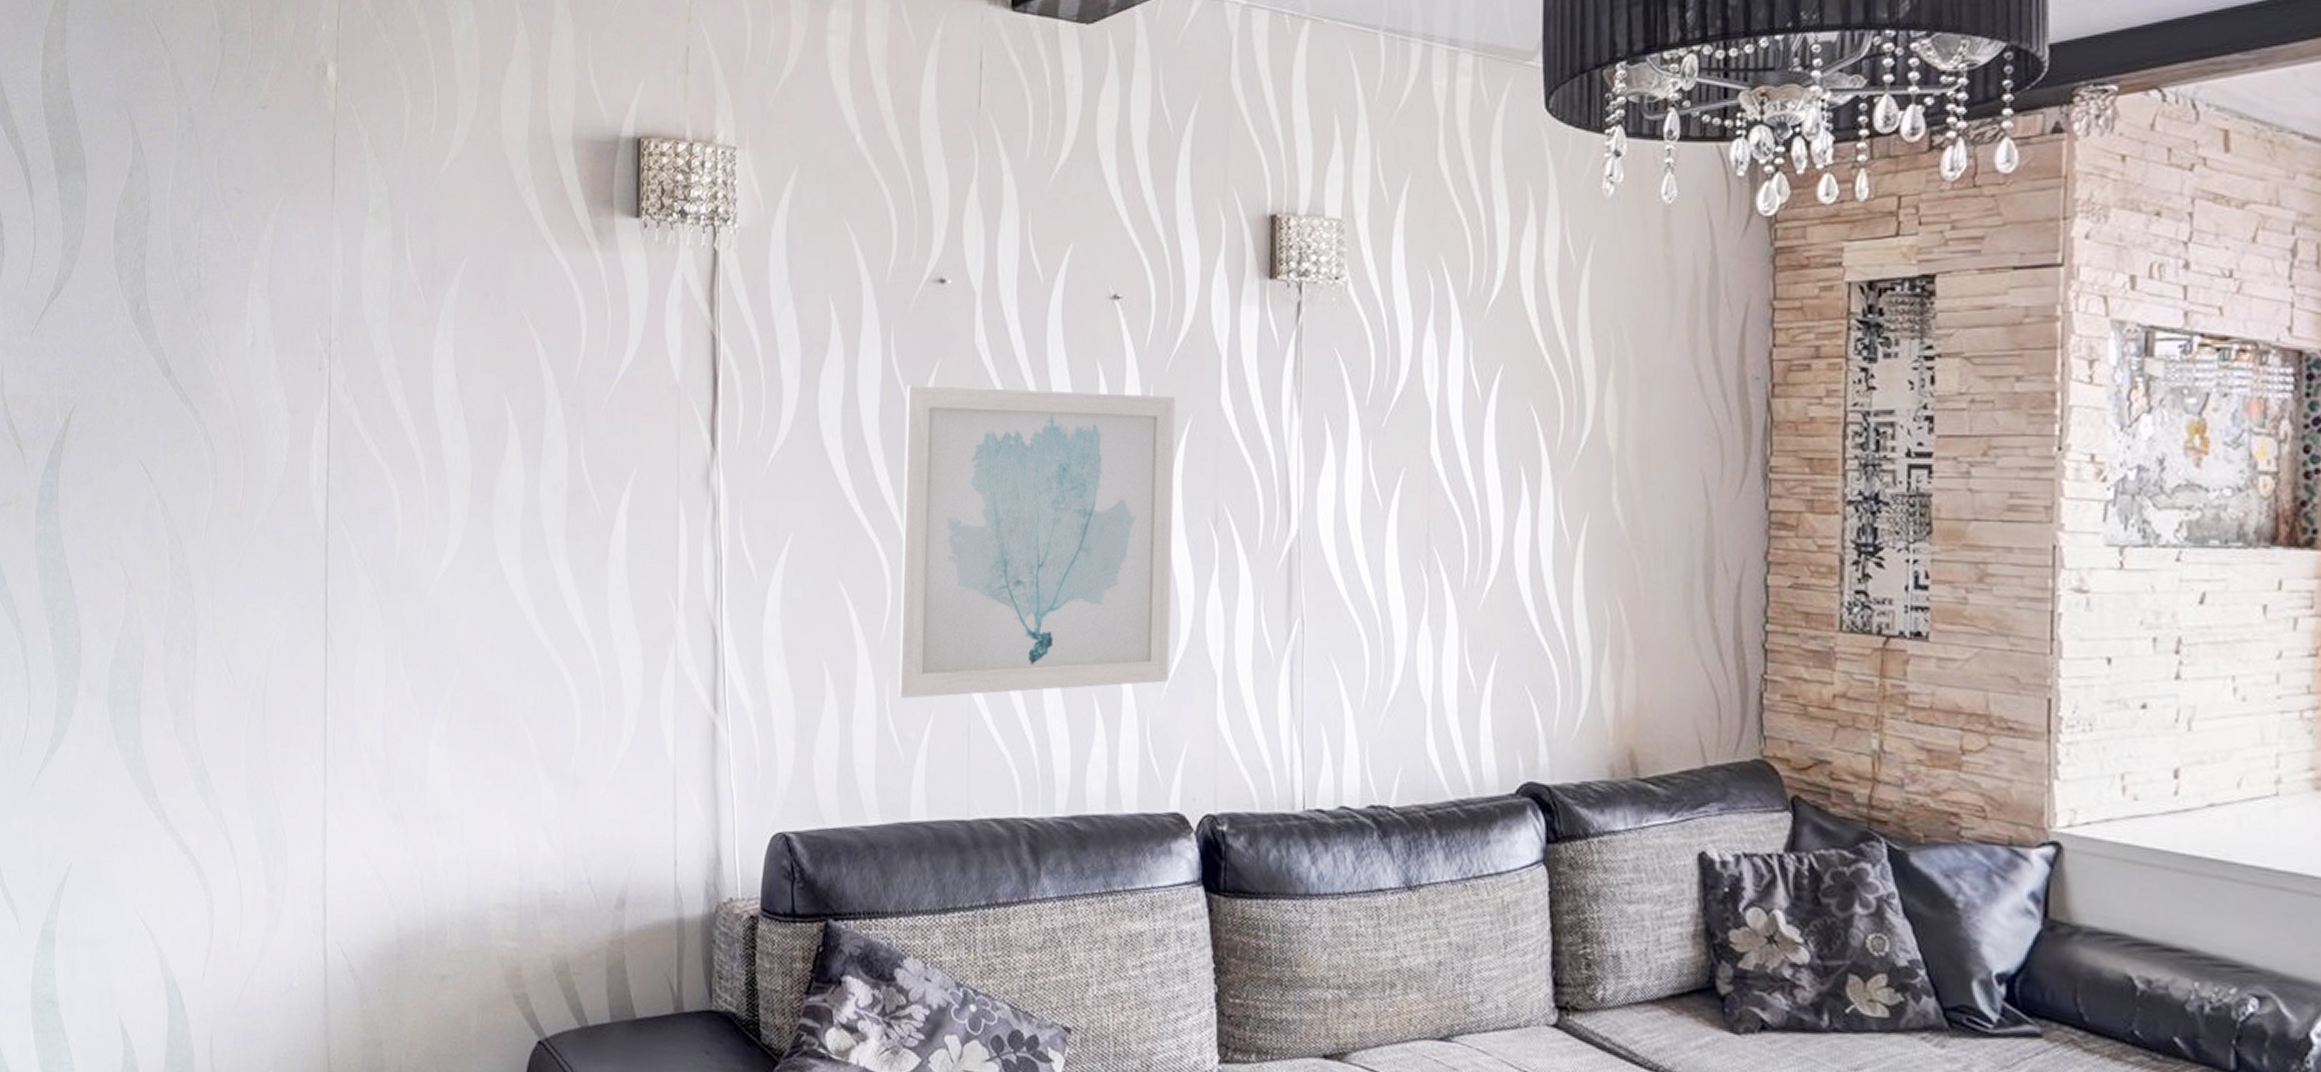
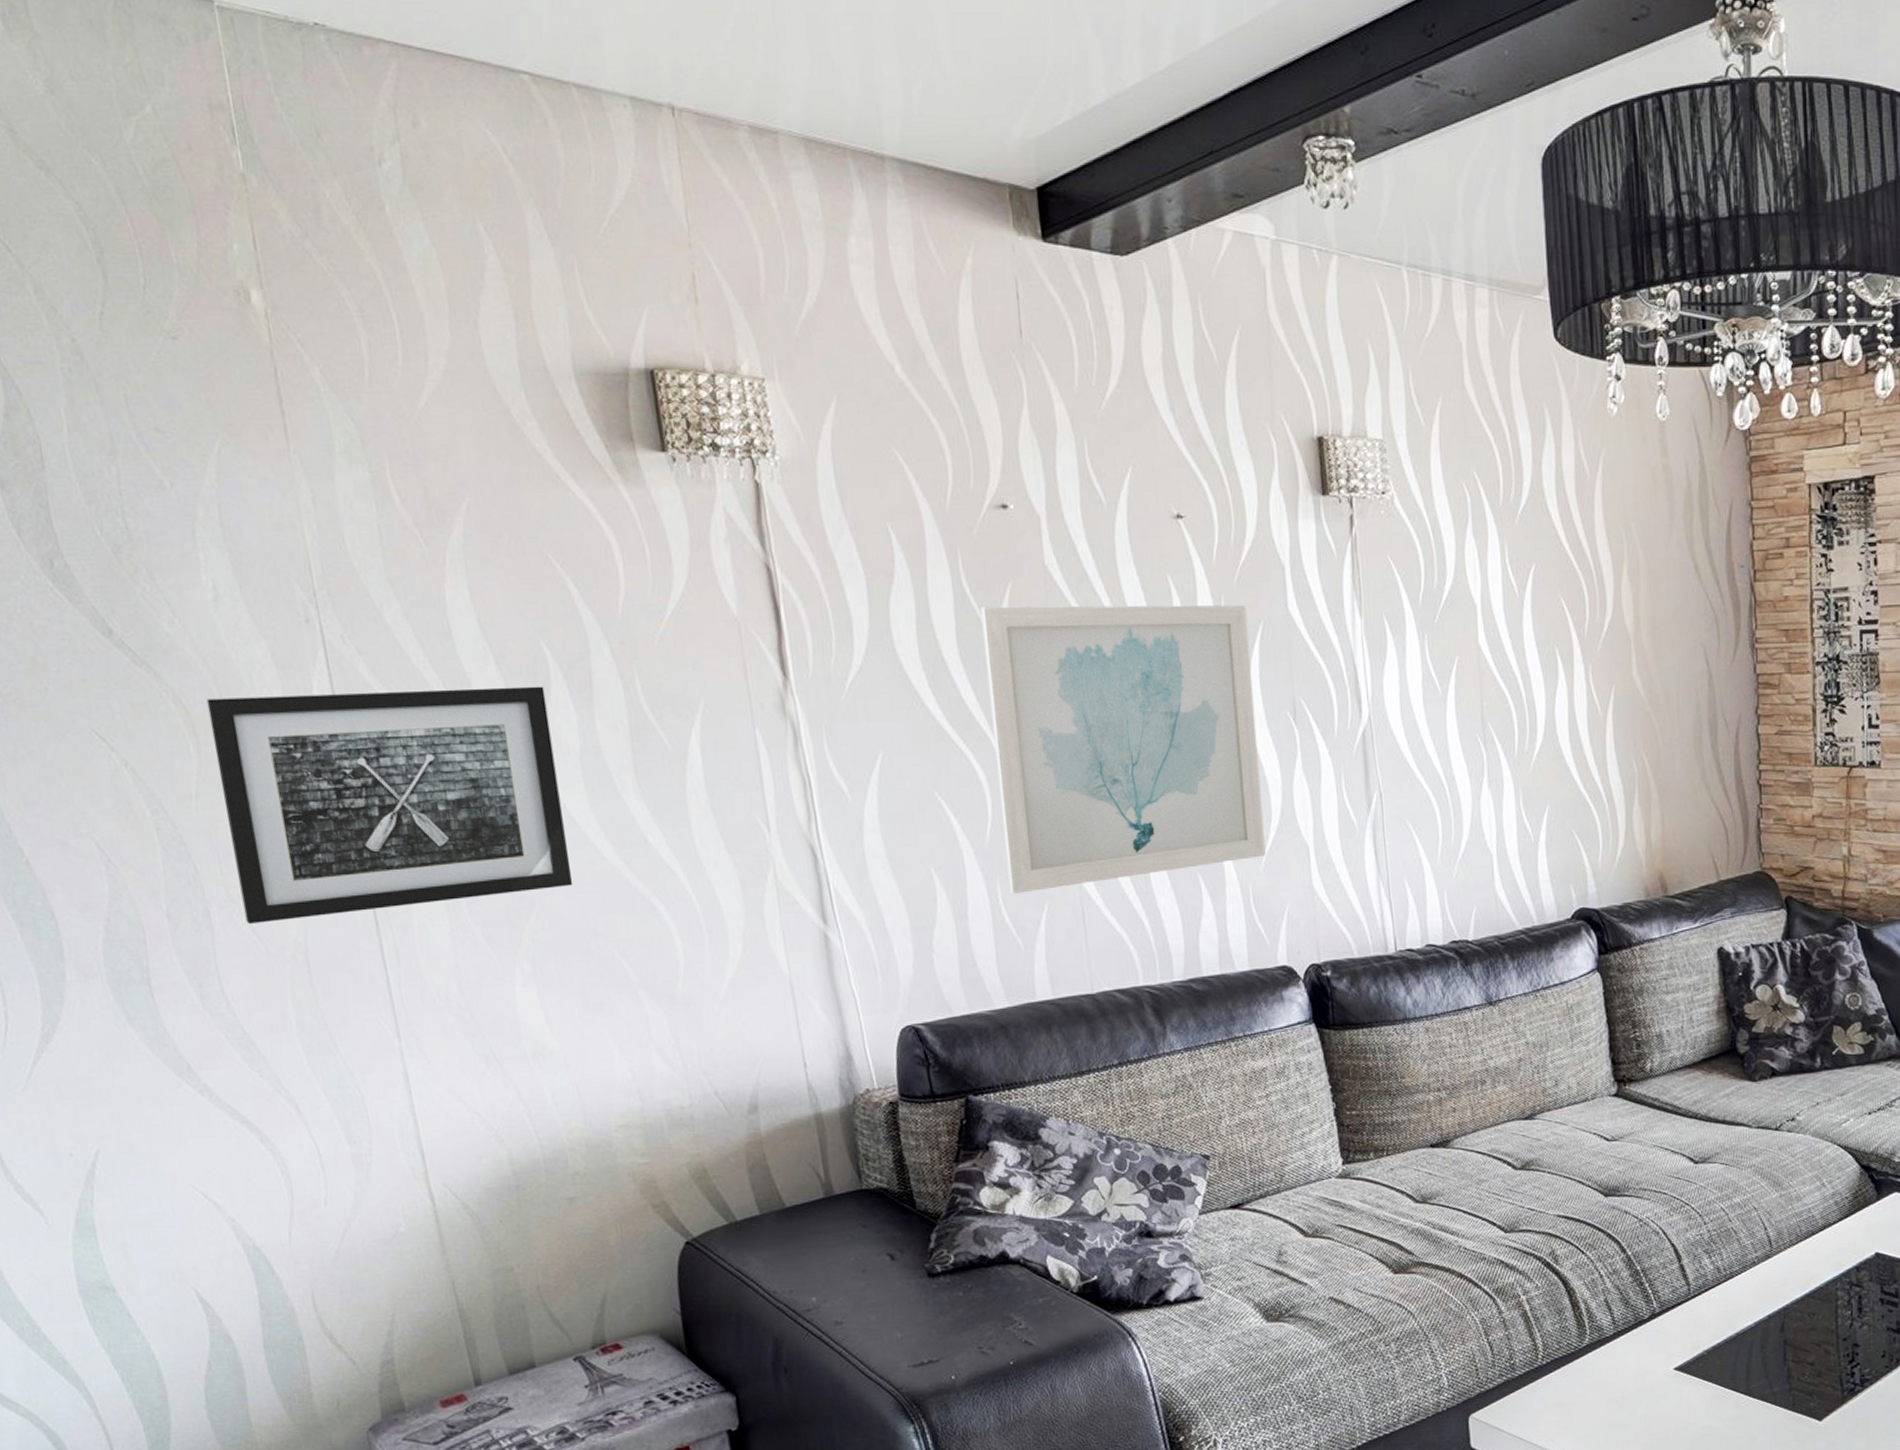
wall art: none [223,438,501,658] -> present [206,686,574,925]

